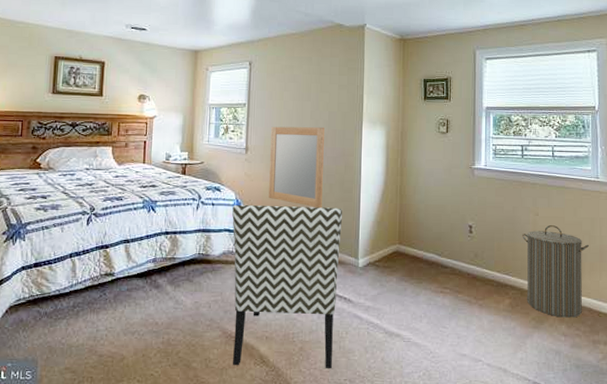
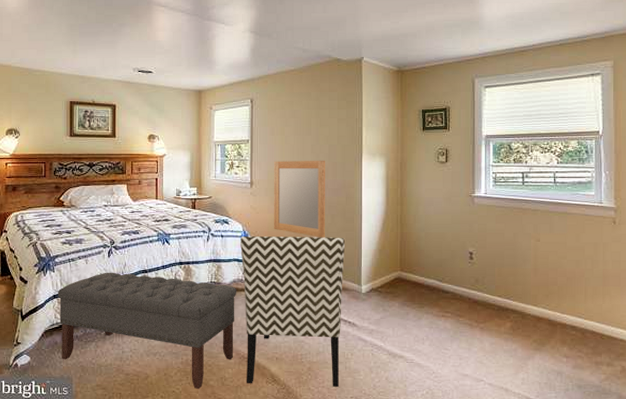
bench: none [27,241,227,371] -> present [57,272,237,389]
laundry hamper: present [522,225,590,318] -> none [523,251,593,340]

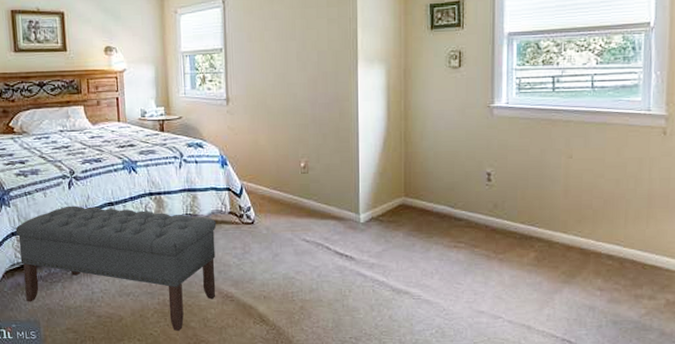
chair: present [240,236,345,388] -> none [218,159,339,328]
home mirror: present [274,160,325,238] -> none [253,69,316,161]

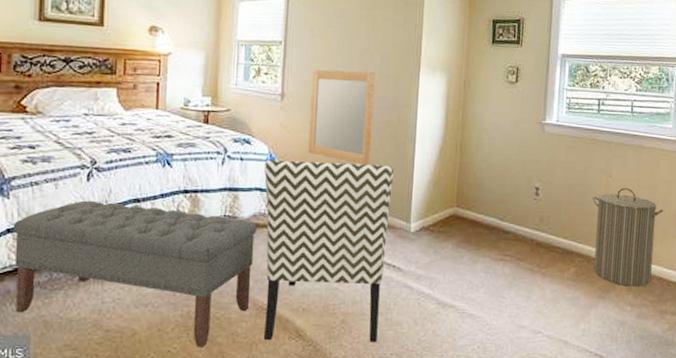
chair: none [218,159,339,328] -> present [263,160,394,343]
home mirror: none [253,69,316,161] -> present [308,69,376,166]
laundry hamper: none [551,169,635,271] -> present [593,188,664,287]

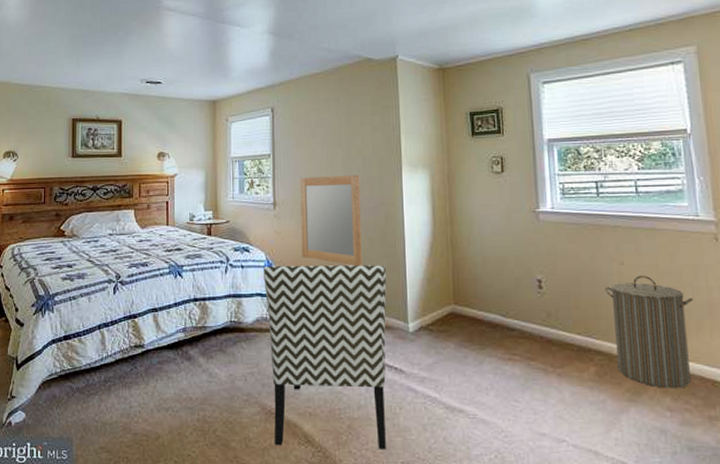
bench: present [13,200,258,347] -> none [57,311,261,452]

